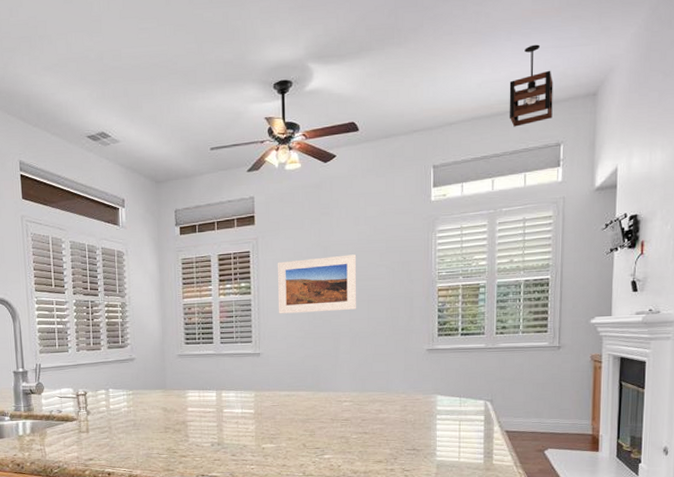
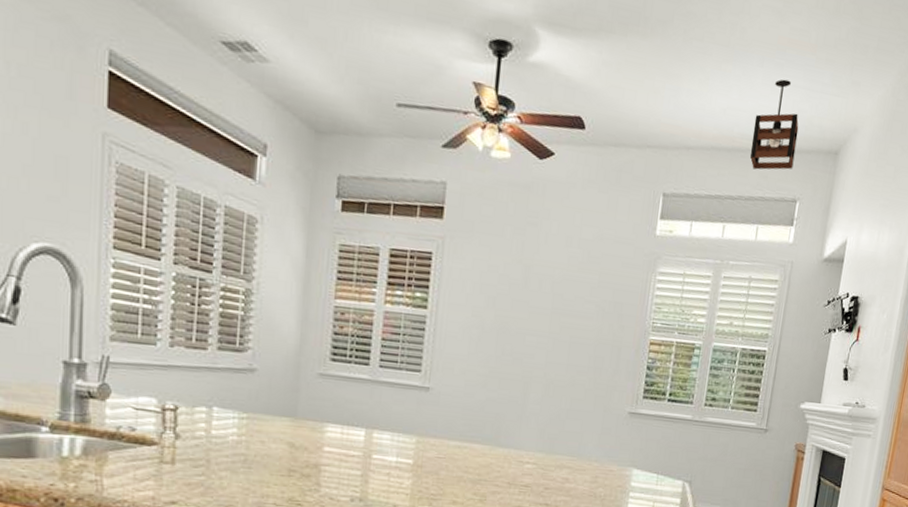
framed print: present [277,254,357,314] -> none [459,273,564,351]

